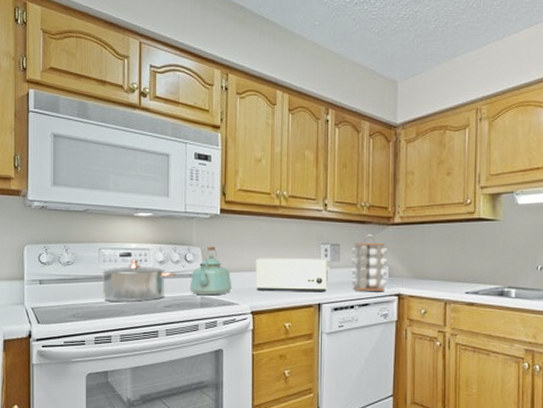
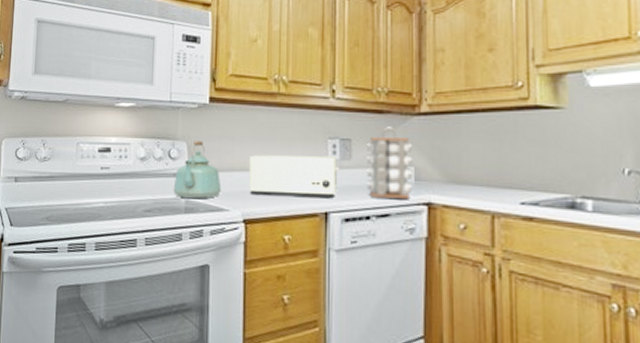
cooking pot: present [101,259,176,303] -> none [78,155,159,205]

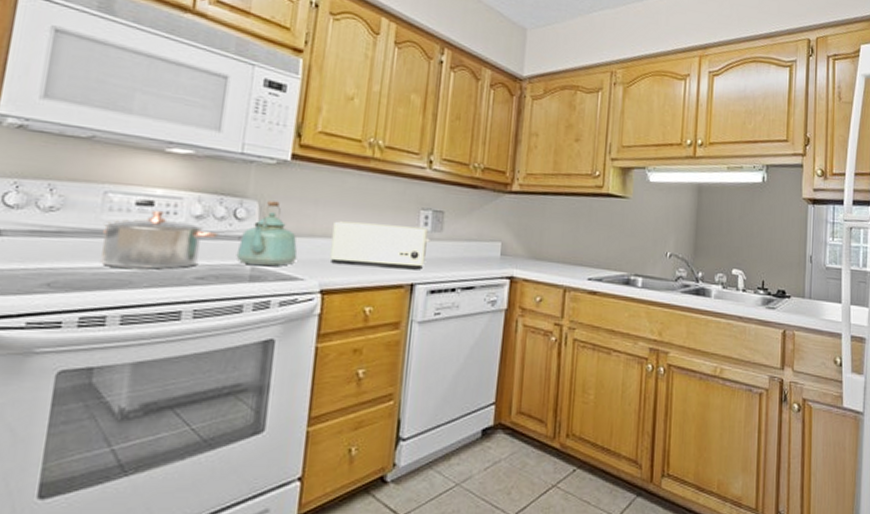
cooking pot: none [78,155,159,205] -> present [101,209,219,270]
spice rack: present [367,127,413,200] -> none [455,202,502,273]

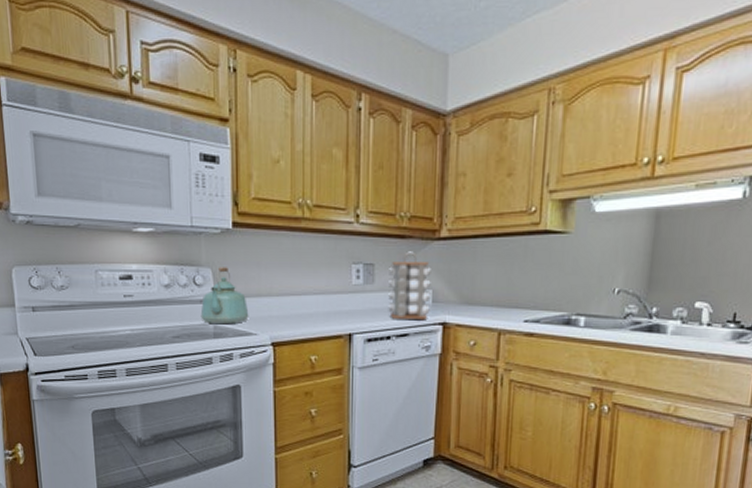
cooking pot: present [101,209,219,270] -> none [99,282,185,333]
toaster: present [330,221,430,270] -> none [276,281,363,321]
spice rack: none [455,202,502,273] -> present [388,251,431,321]

